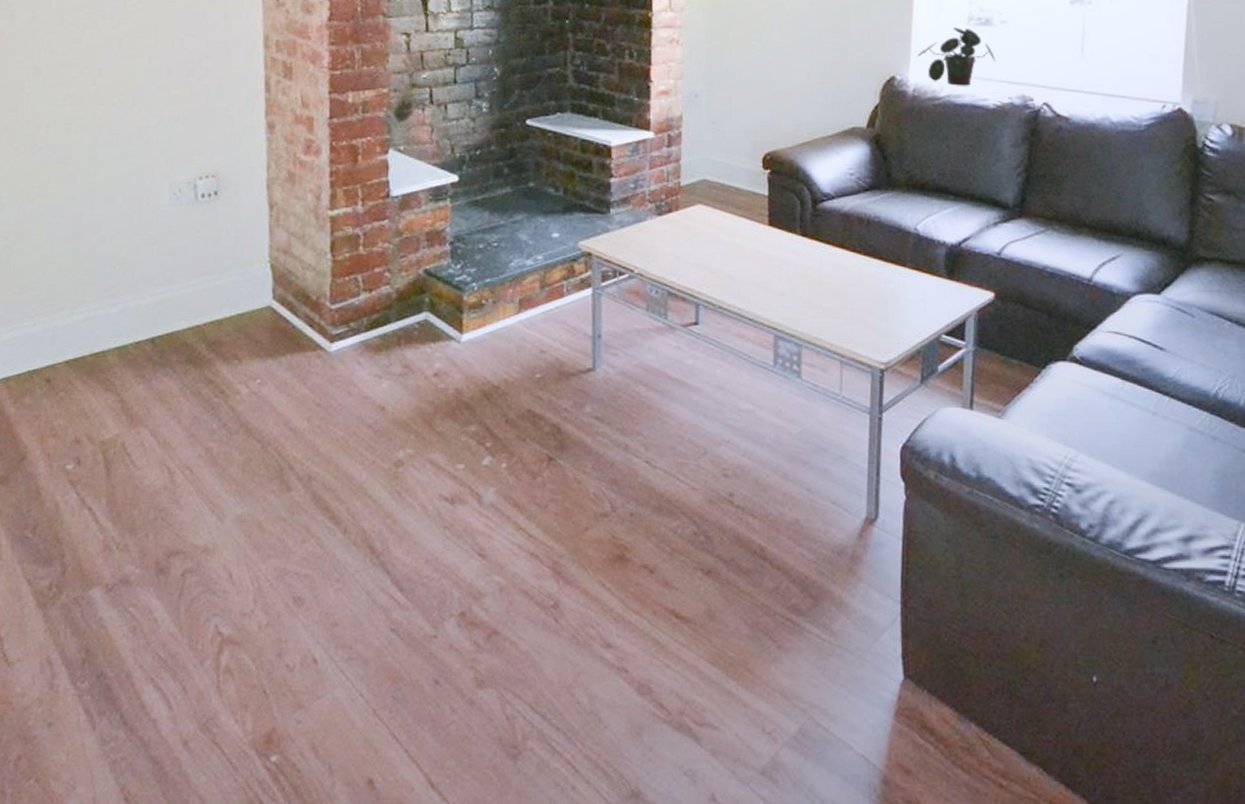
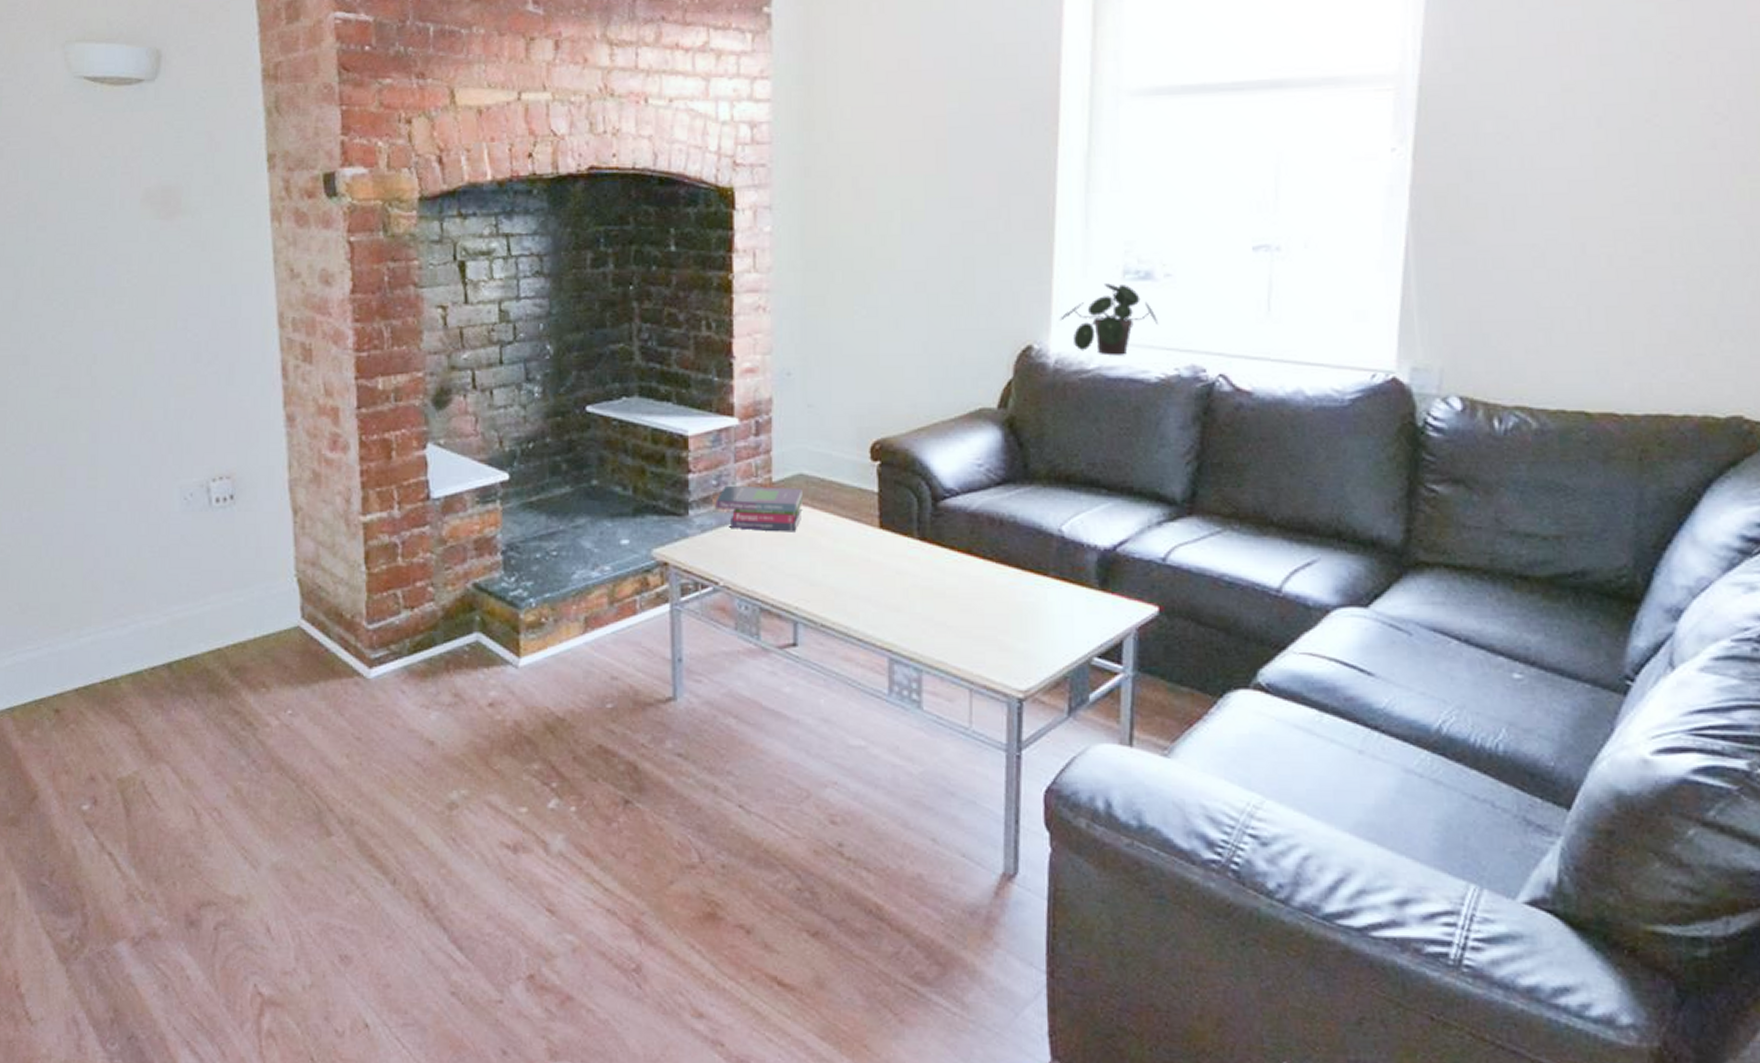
books: none [633,188,706,229] -> present [715,485,803,532]

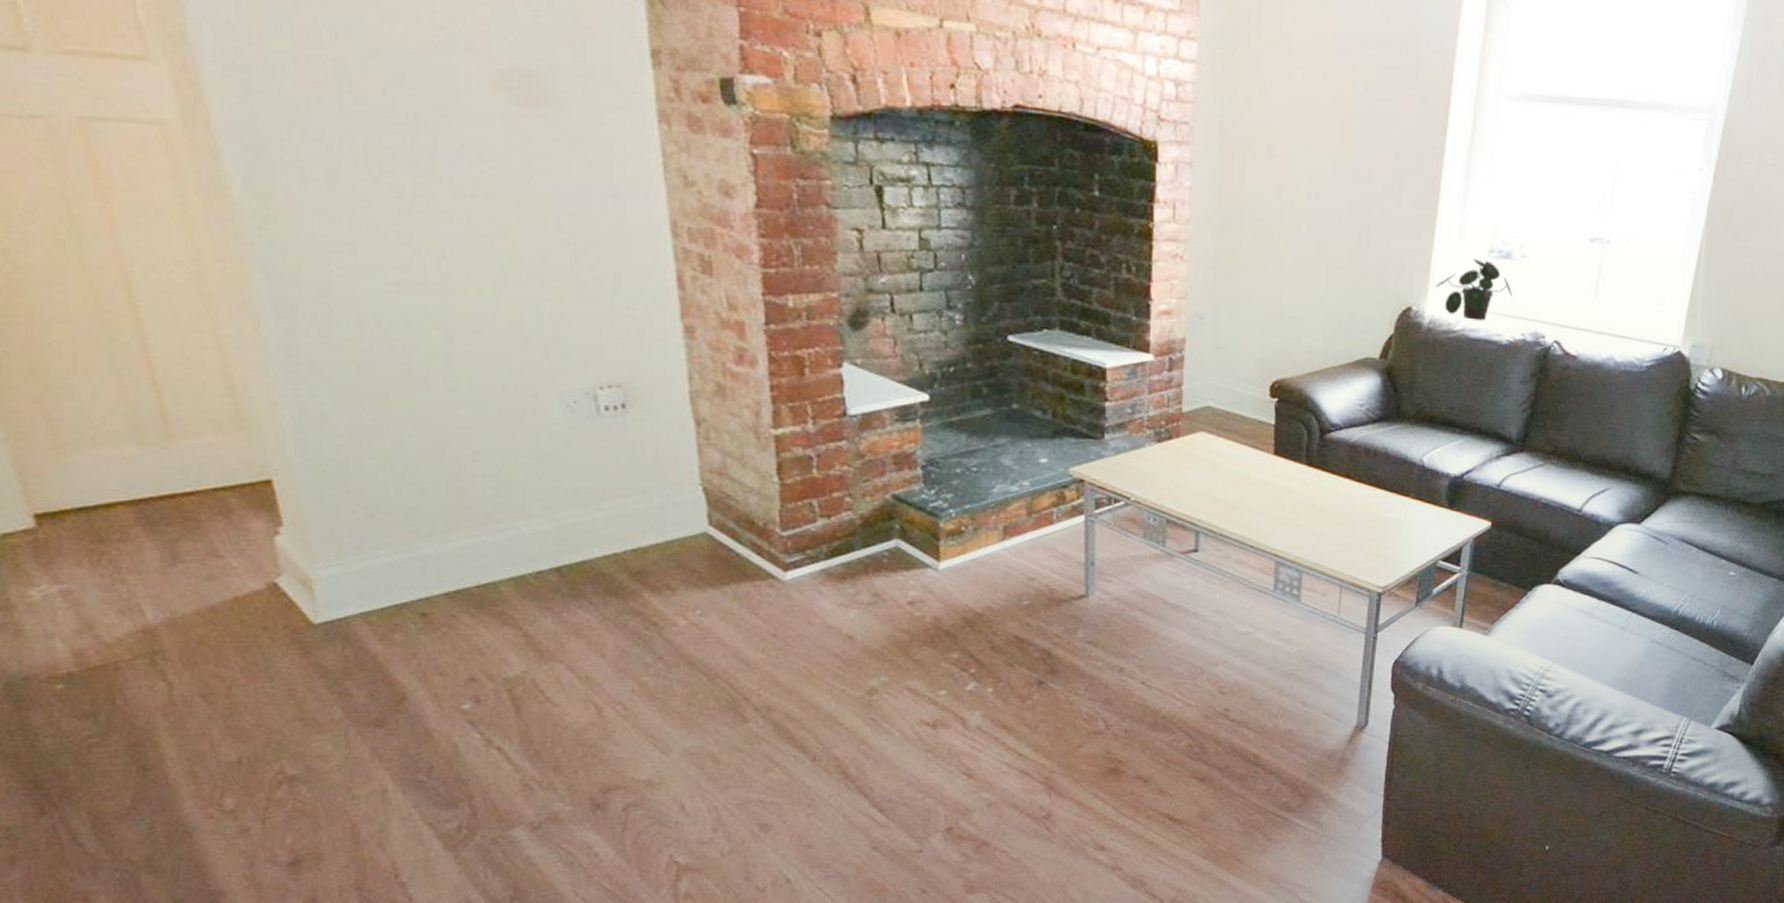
books: present [715,485,803,532] -> none [1130,413,1209,456]

